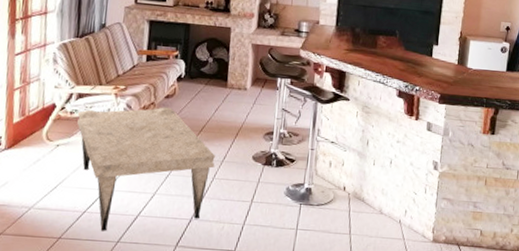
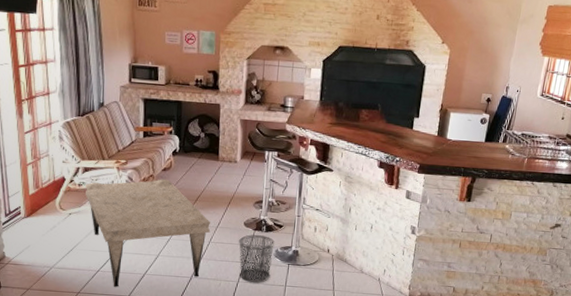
waste bin: none [245,170,285,227] -> present [239,234,274,284]

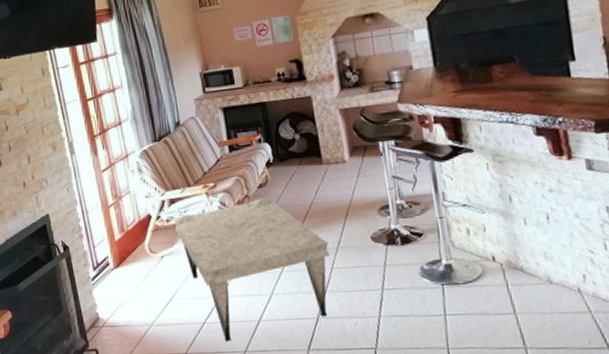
waste bin: present [239,234,274,284] -> none [369,250,421,317]

